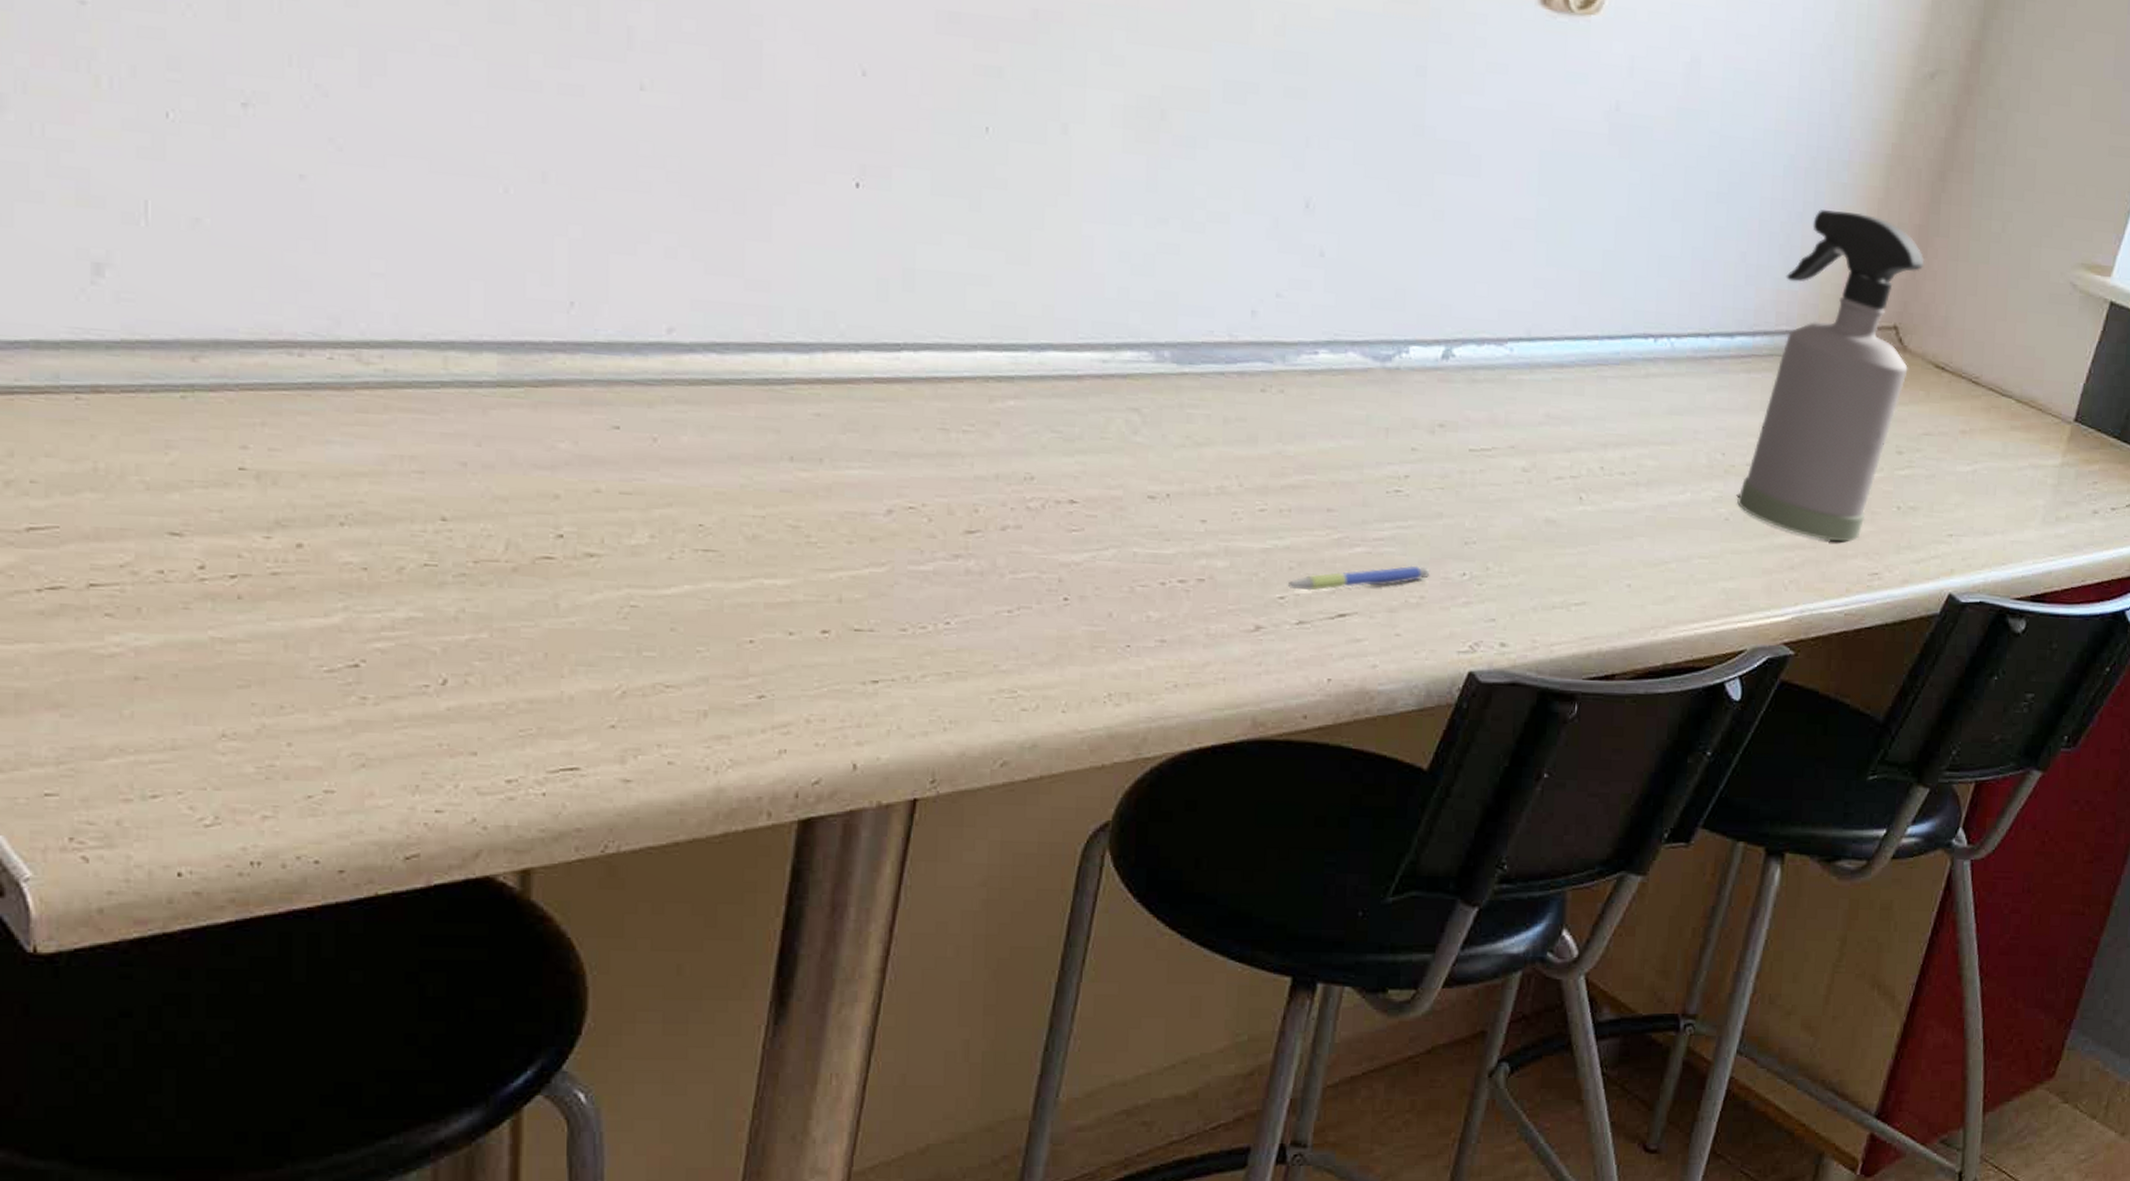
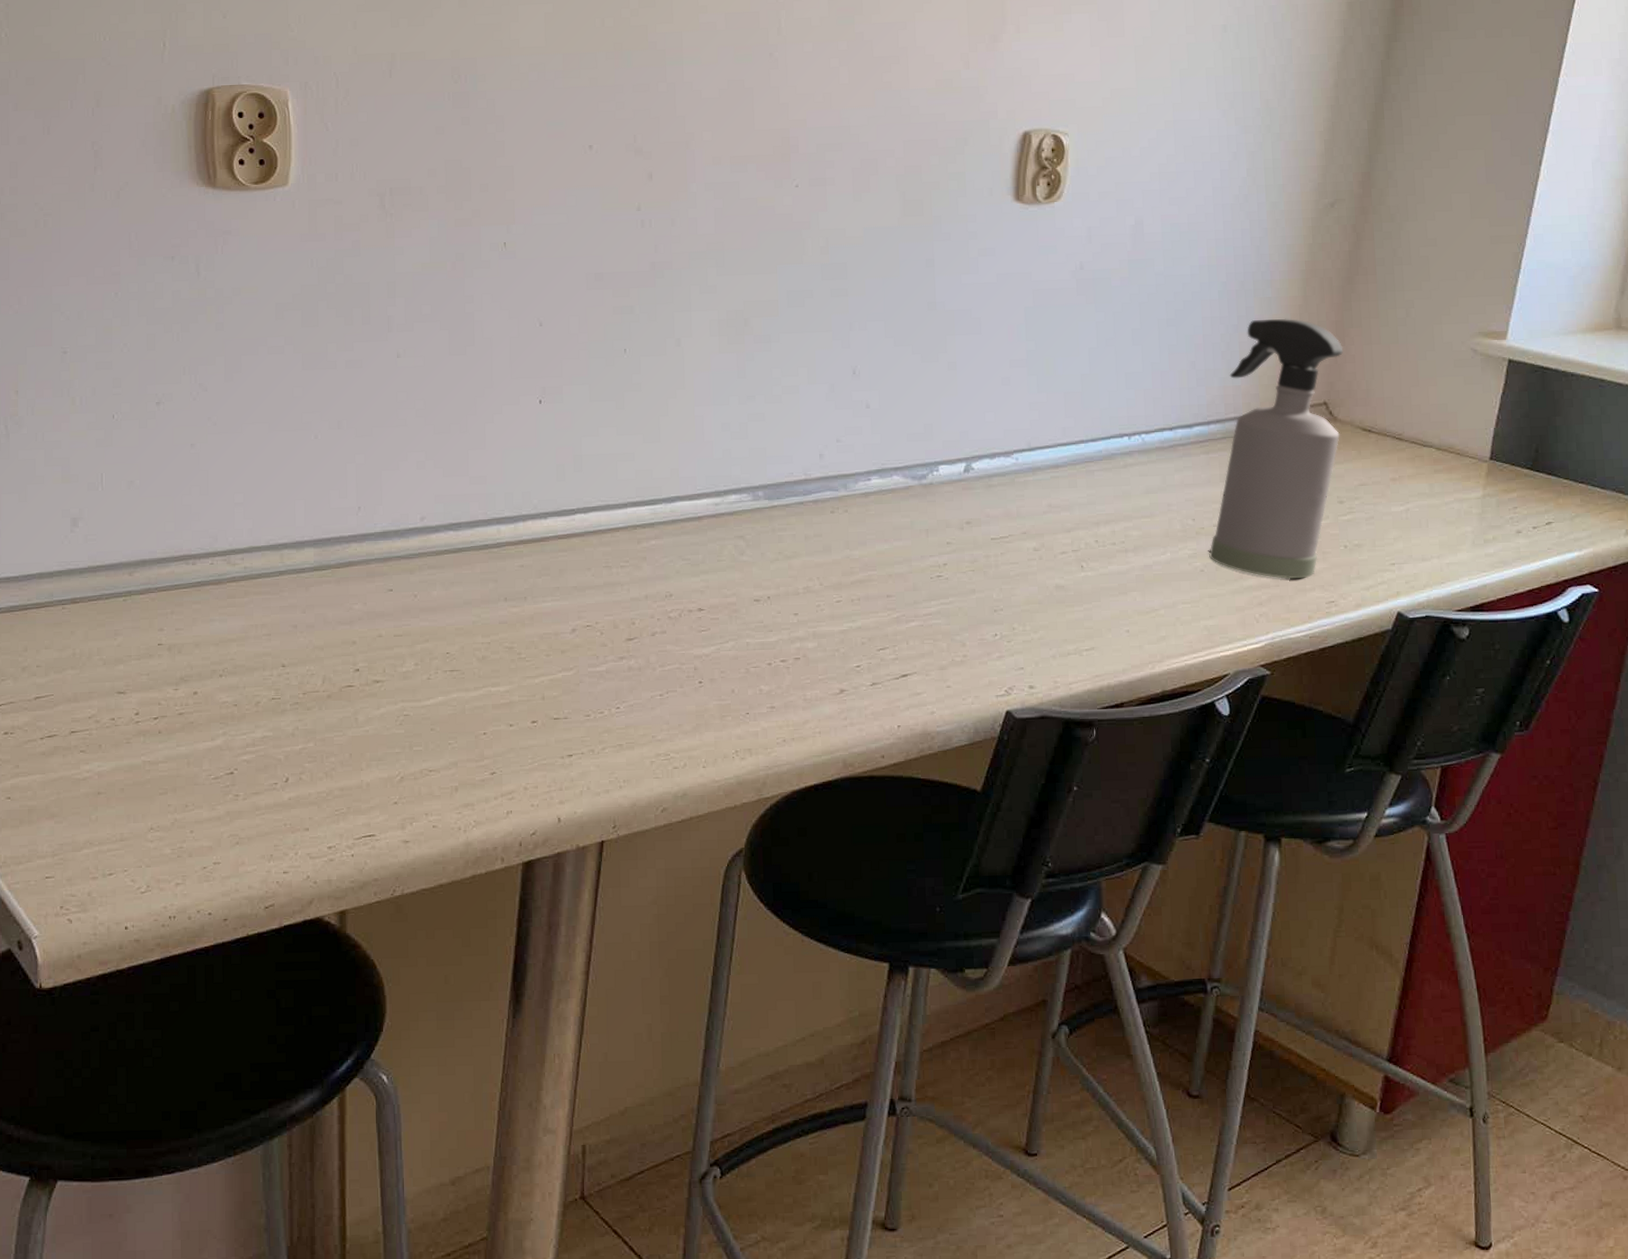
pen: present [1287,565,1430,591] -> none [861,632,970,659]

